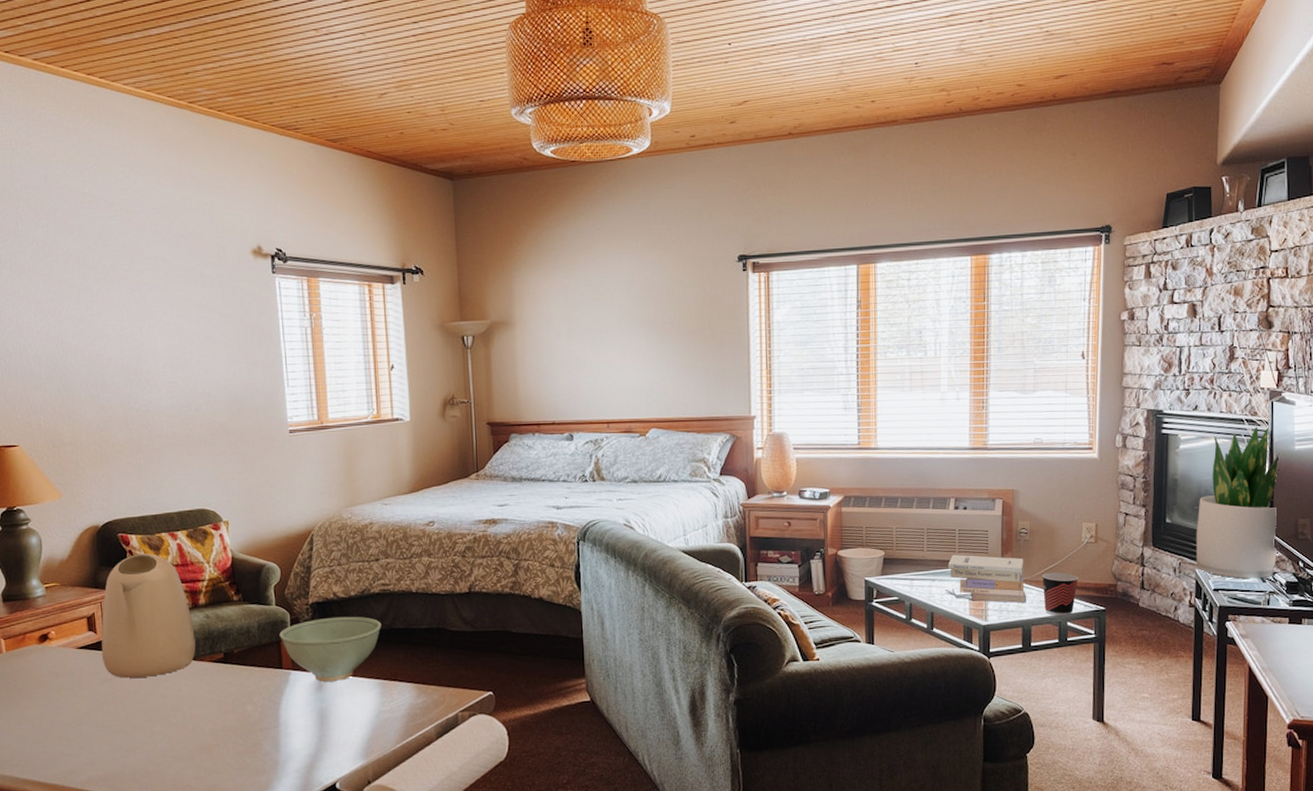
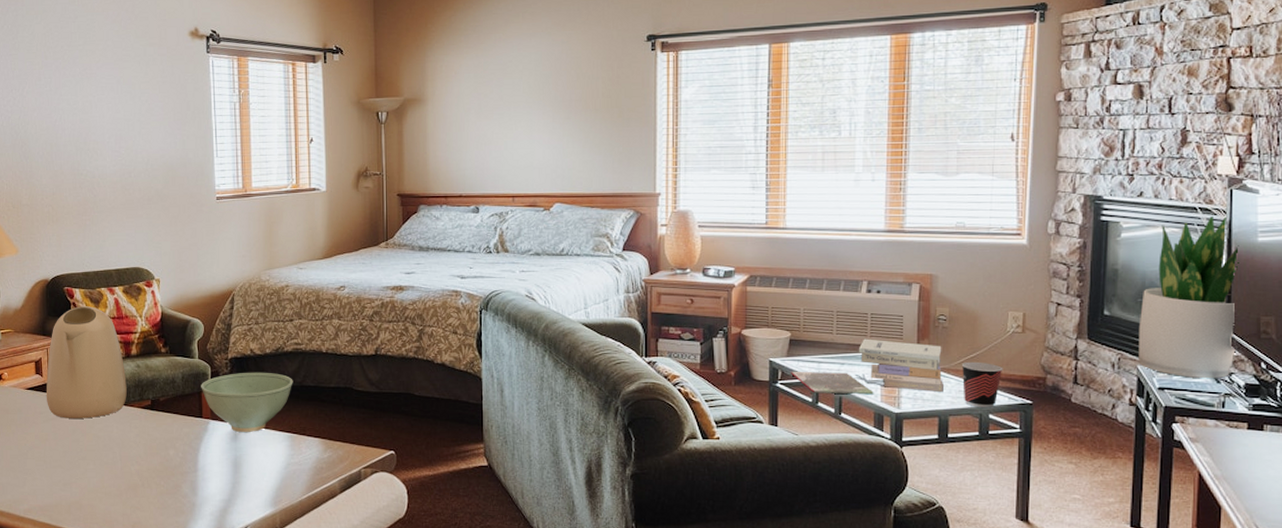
magazine: none [884,588,963,610] -> present [790,371,874,395]

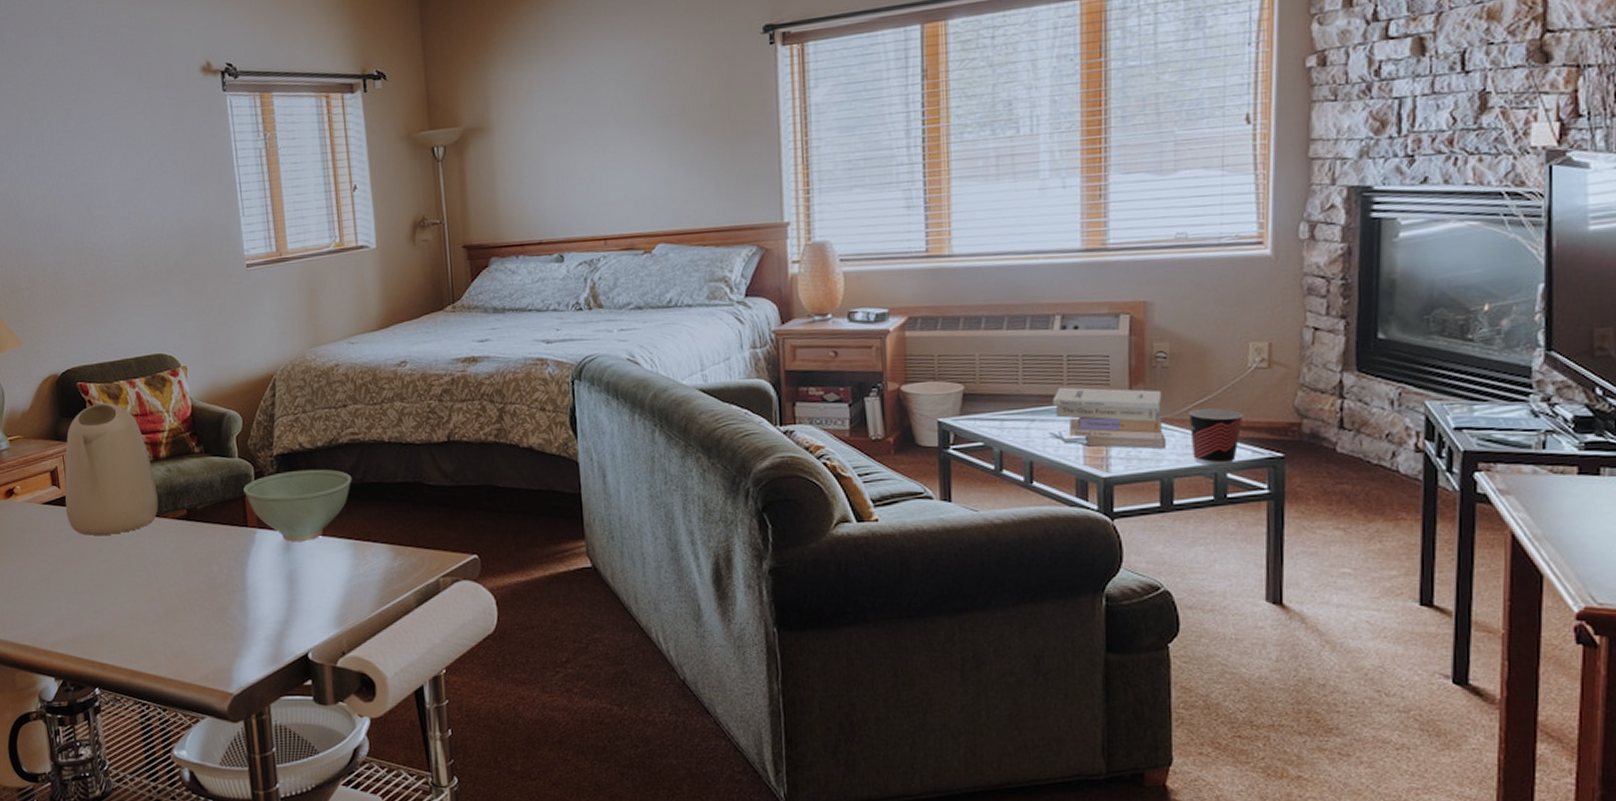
magazine: present [790,371,874,395] -> none [964,430,1075,459]
planter: present [1138,216,1239,379] -> none [1425,201,1563,414]

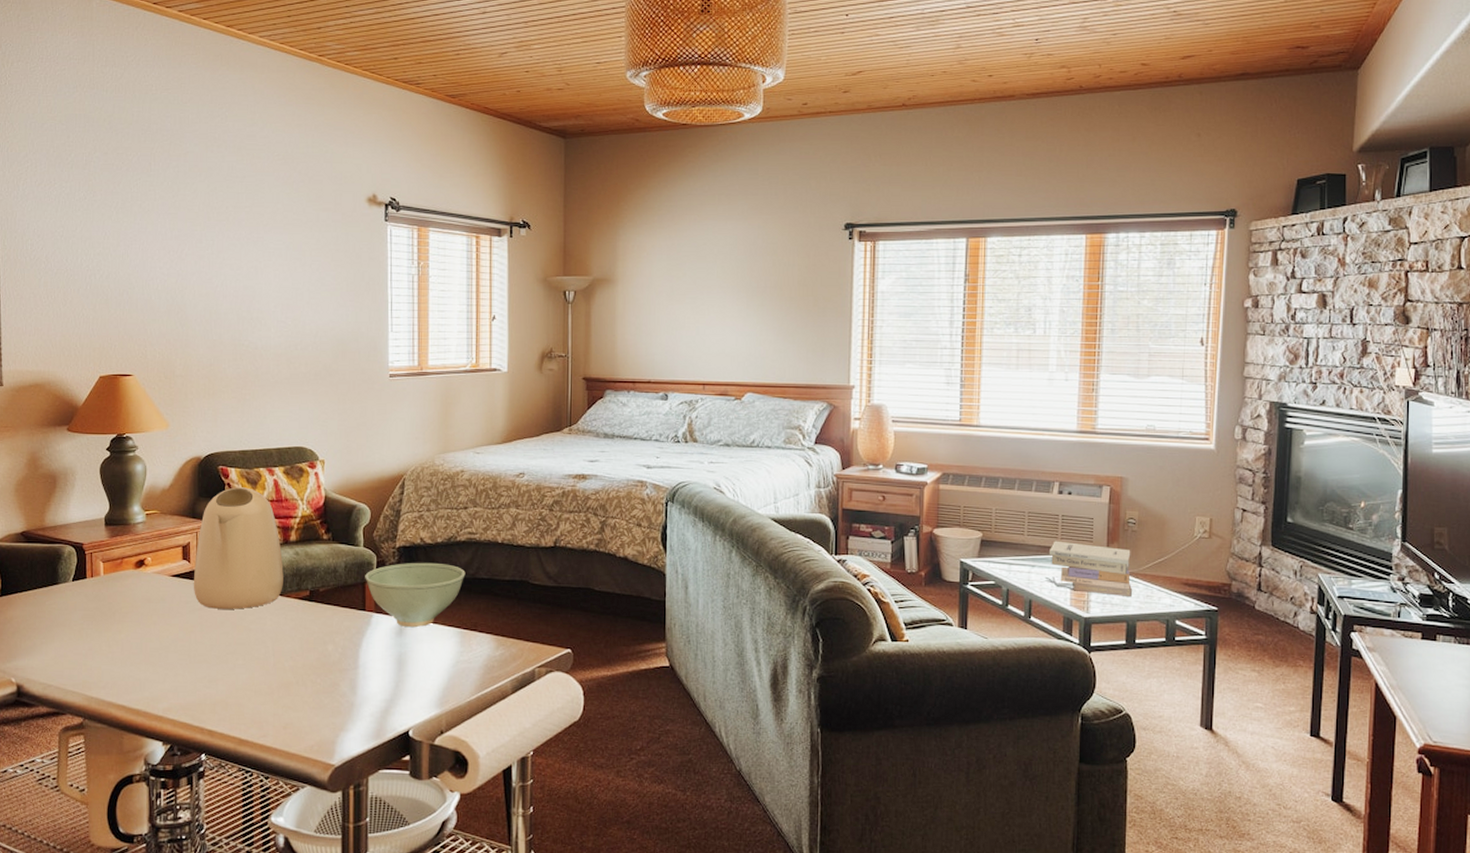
cup: present [1188,407,1244,466] -> none [1149,566,1190,614]

